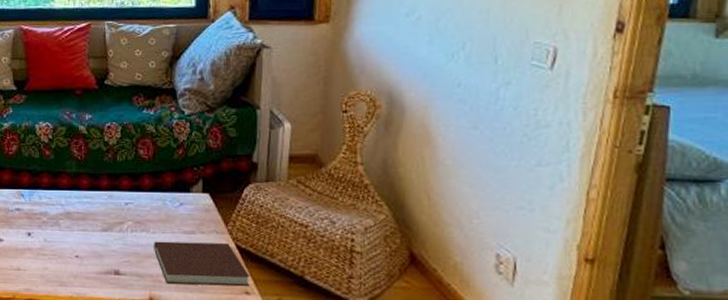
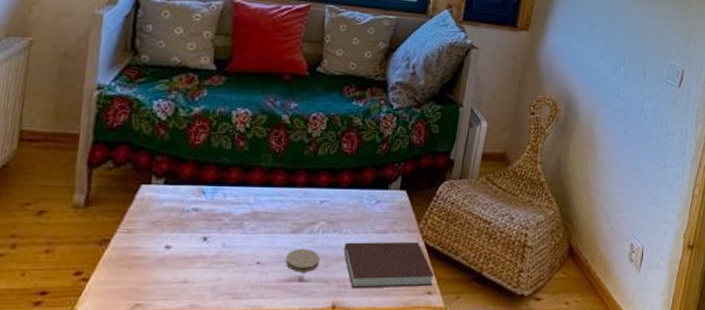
coaster: none [101,246,132,267] -> present [286,249,320,272]

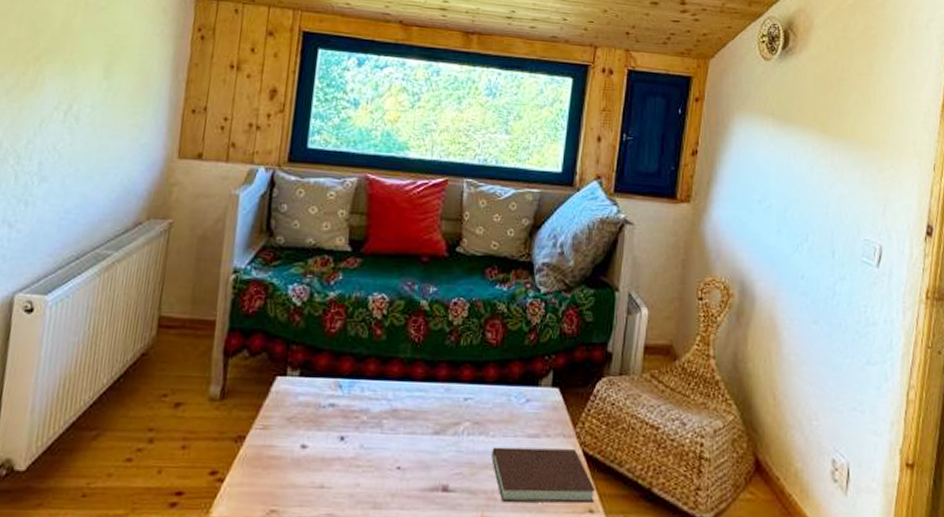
coaster: present [286,249,320,272] -> none [428,453,465,481]

